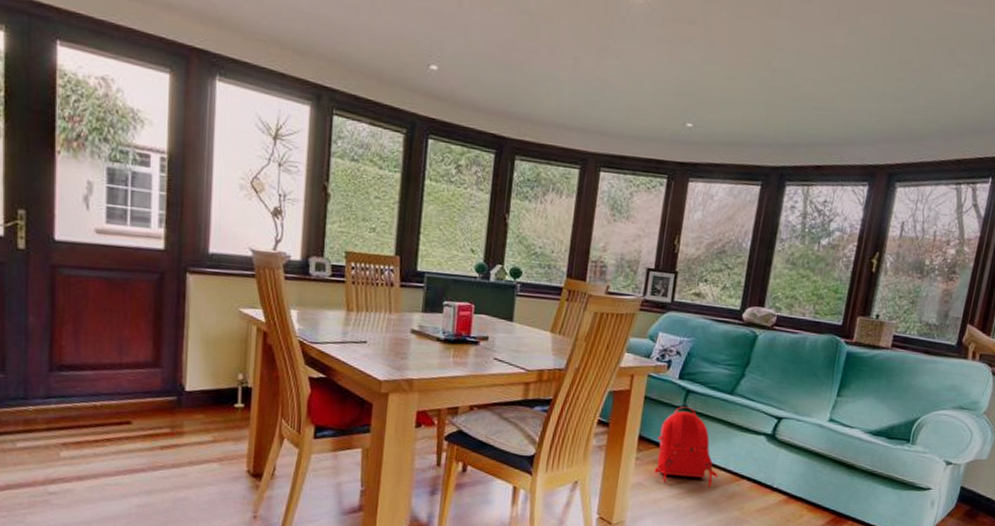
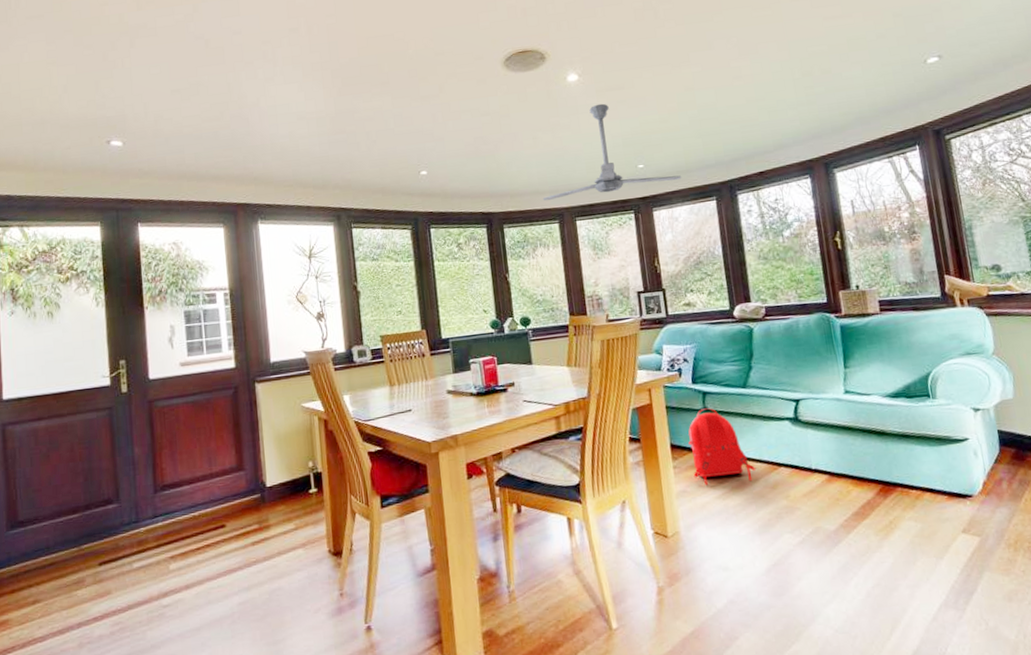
ceiling fan: none [568,35,732,152] -> present [542,103,682,201]

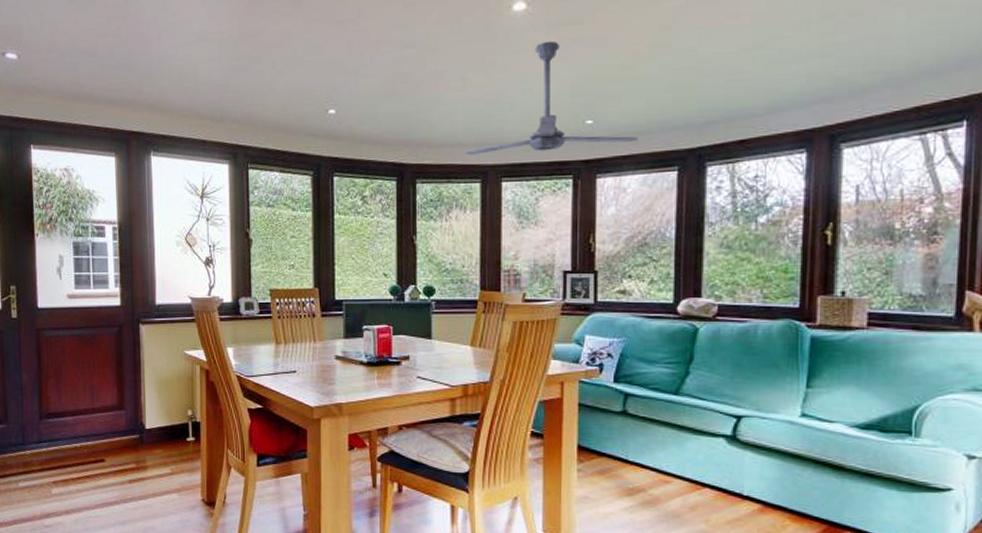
backpack: present [687,408,757,485] -> none [598,412,675,498]

